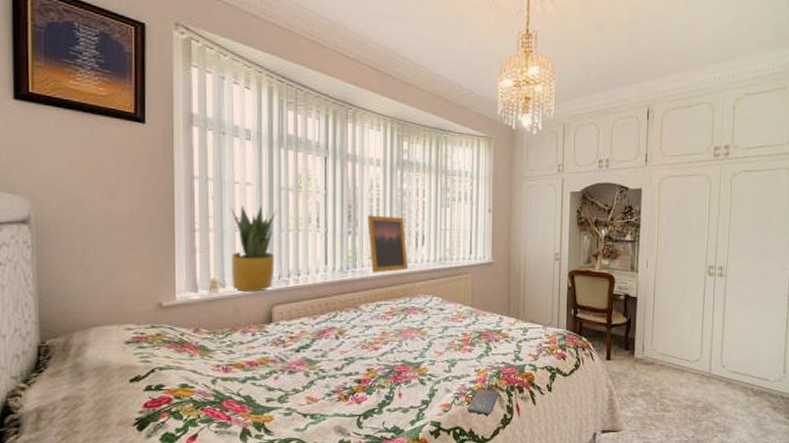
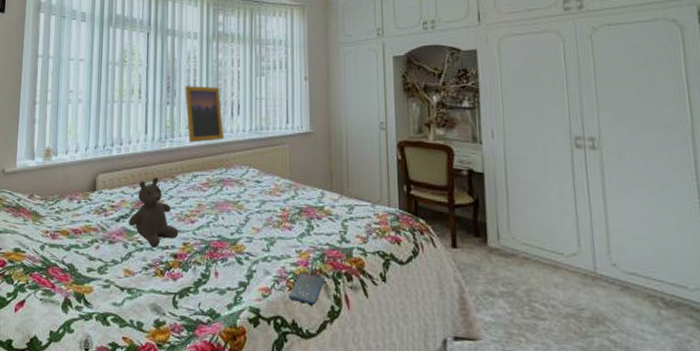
planter: present [230,206,277,292] -> none [63,80,105,160]
teddy bear: none [310,308,363,375] -> present [129,177,179,248]

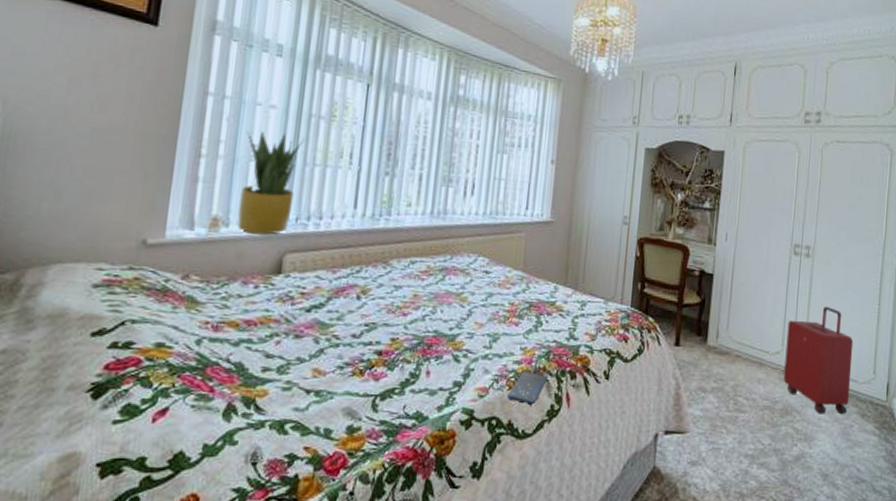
planter: none [63,80,105,160] -> present [237,131,304,235]
teddy bear: present [129,177,179,248] -> none [323,261,387,344]
picture frame: present [185,86,225,143] -> none [408,155,453,224]
suitcase: none [581,203,680,326] -> present [783,307,854,414]

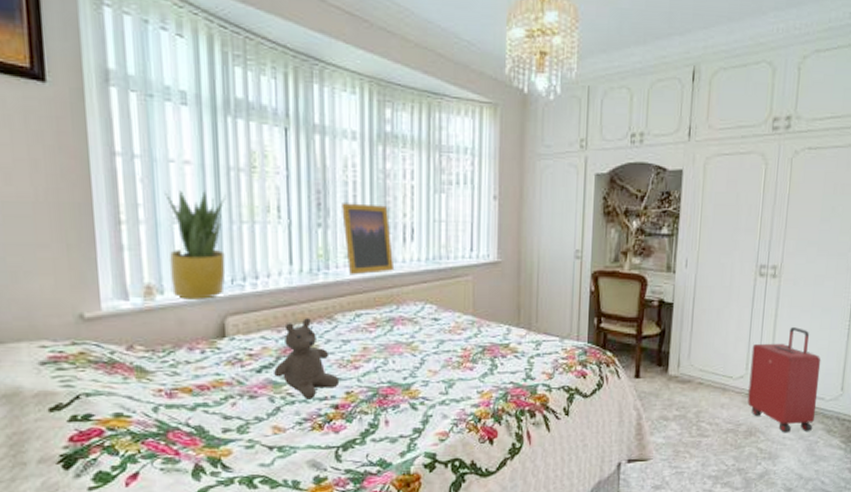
teddy bear: none [323,261,387,344] -> present [274,318,340,400]
picture frame: none [408,155,453,224] -> present [342,203,395,275]
smartphone: present [507,370,548,405] -> none [468,412,507,445]

